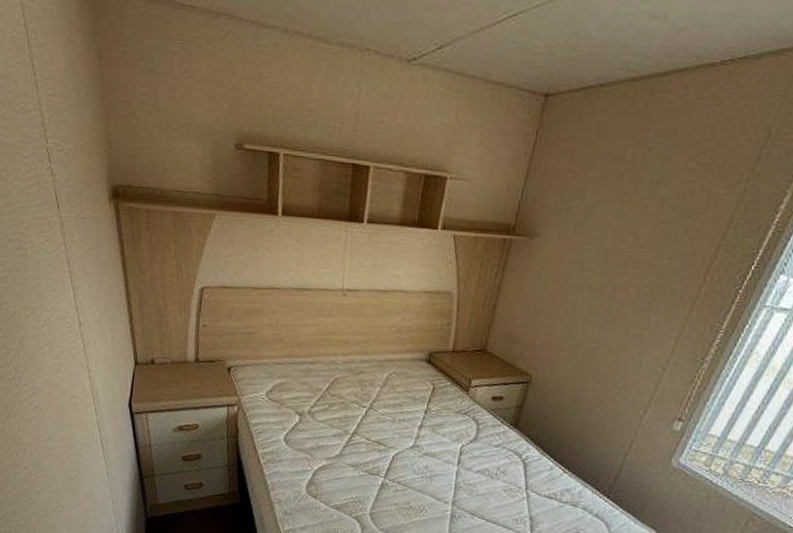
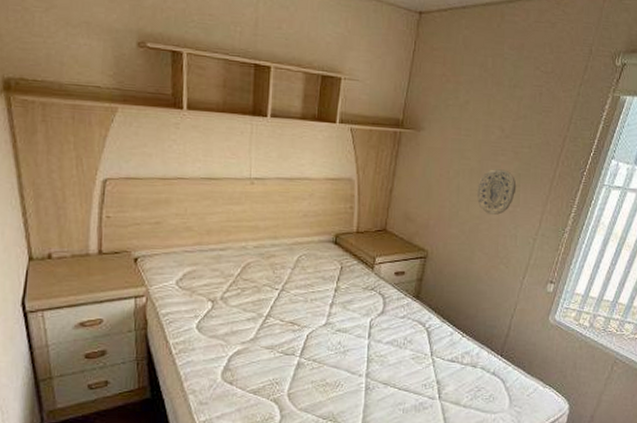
decorative plate: none [595,284,648,338] -> present [476,169,517,215]

